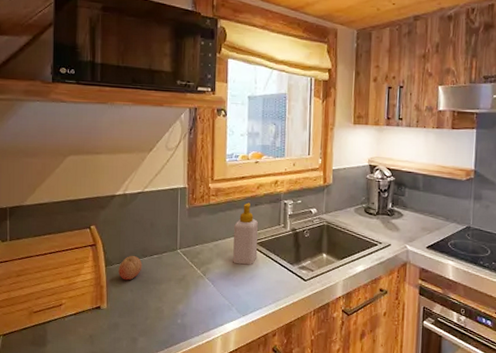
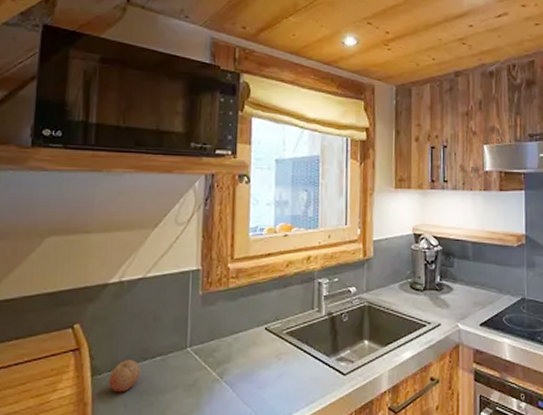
soap bottle: present [233,202,258,265] -> none [257,284,288,361]

